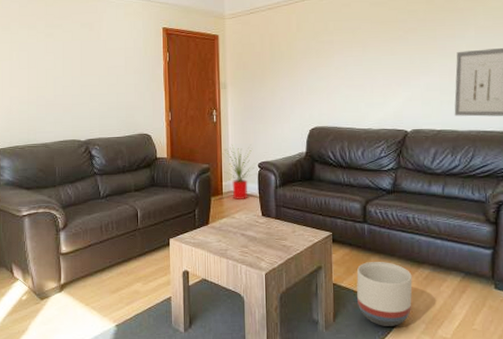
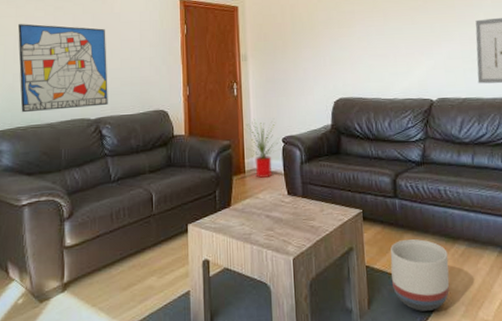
wall art: none [13,49,96,133] -> present [18,24,108,113]

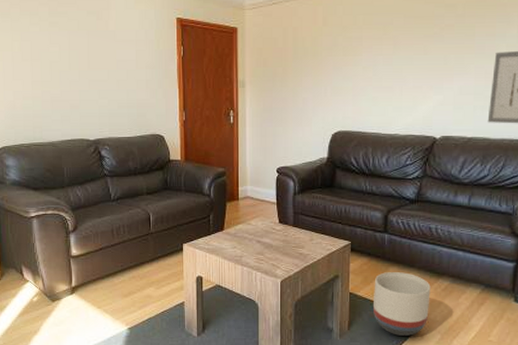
wall art: present [18,24,108,113] -> none [15,39,106,130]
house plant: present [240,118,279,179] -> none [235,147,273,207]

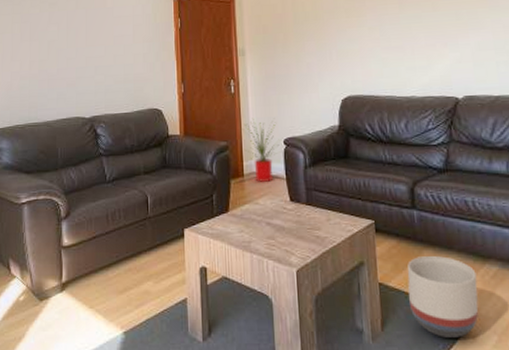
house plant: none [235,147,273,207] -> present [238,118,280,183]

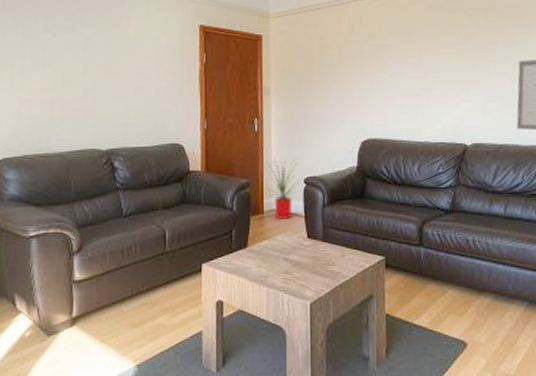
planter: present [407,256,479,338] -> none [411,289,473,362]

